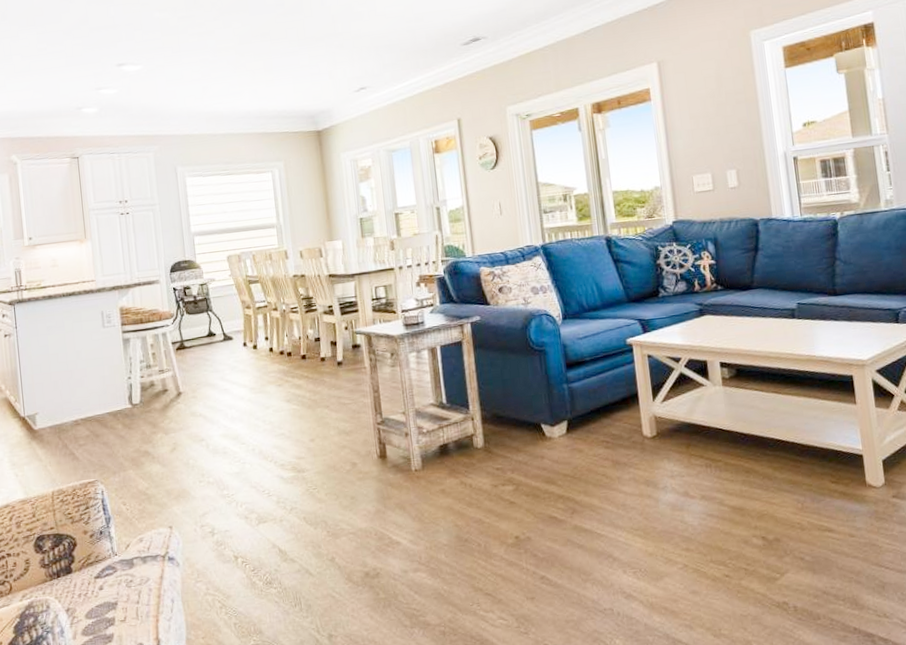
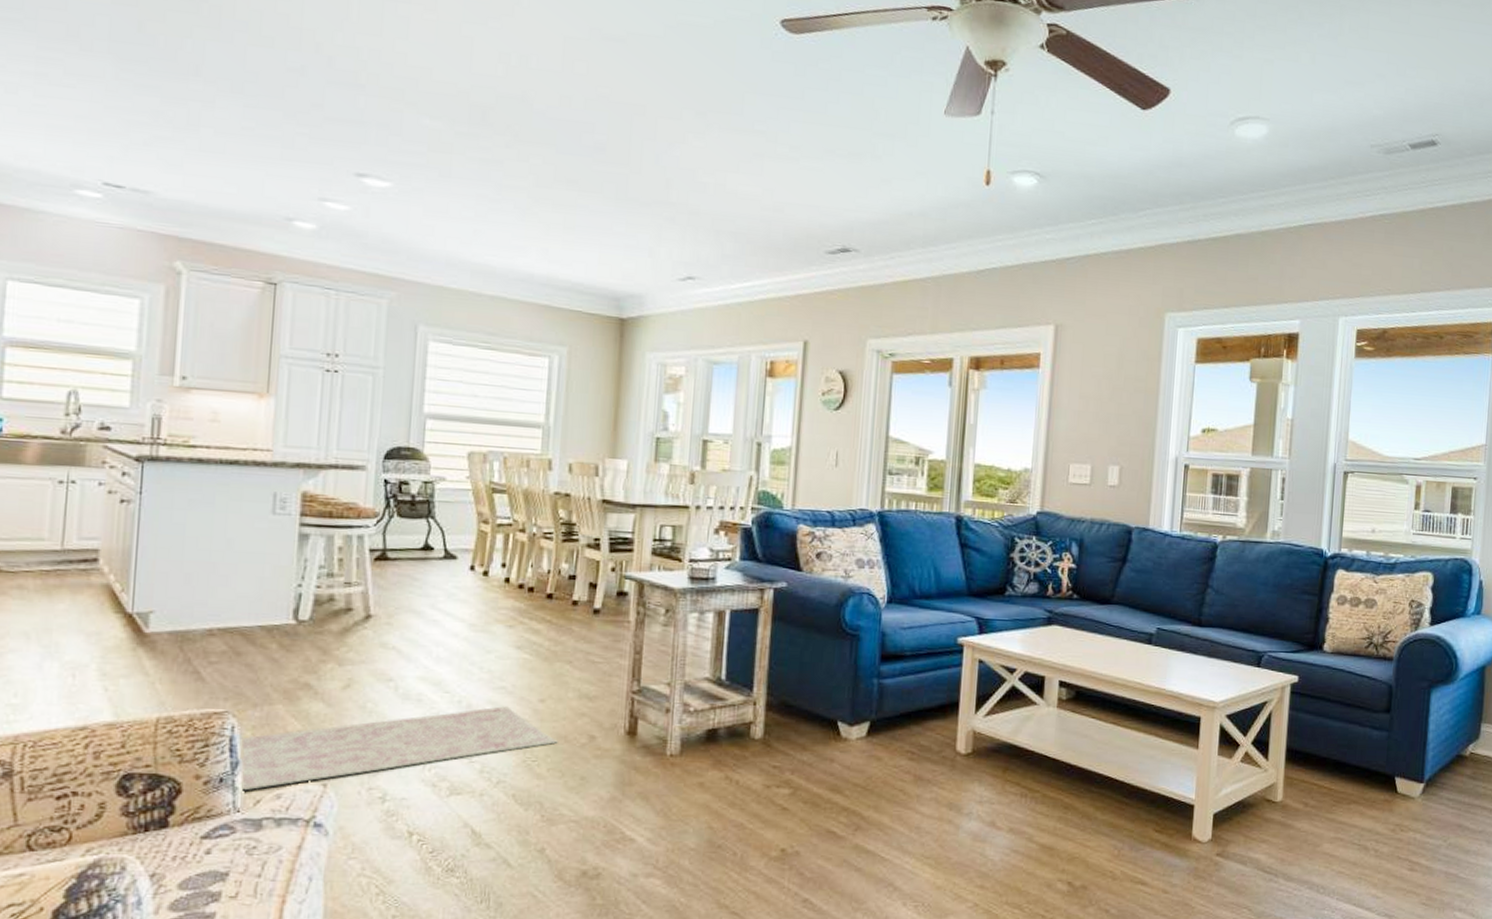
rug: none [108,448,329,539] -> present [239,706,558,791]

